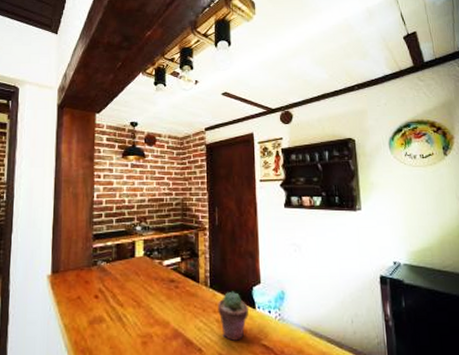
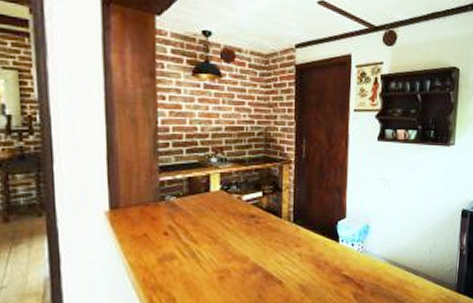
potted succulent: present [218,291,248,341] -> none [300,225,332,273]

